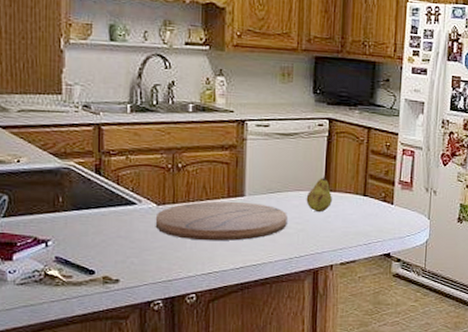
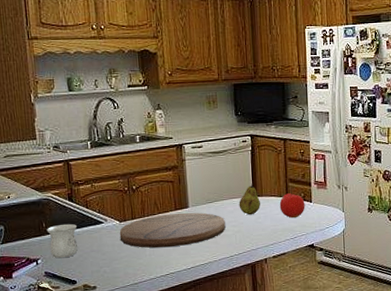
mug: none [63,200,102,242] -> present [46,223,78,259]
fruit: none [354,188,385,221] -> present [279,190,305,219]

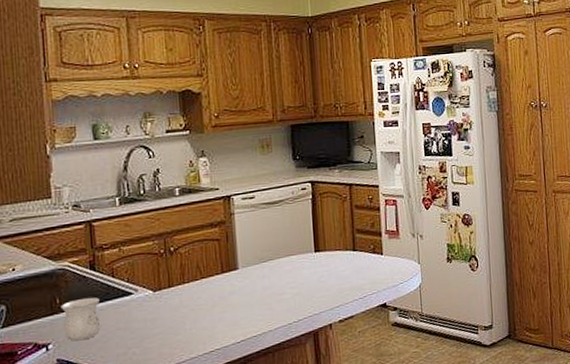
cutting board: present [119,212,226,248] -> none [153,274,282,321]
fruit: present [239,183,260,215] -> none [298,236,323,274]
fruit: present [279,190,305,219] -> none [345,242,376,275]

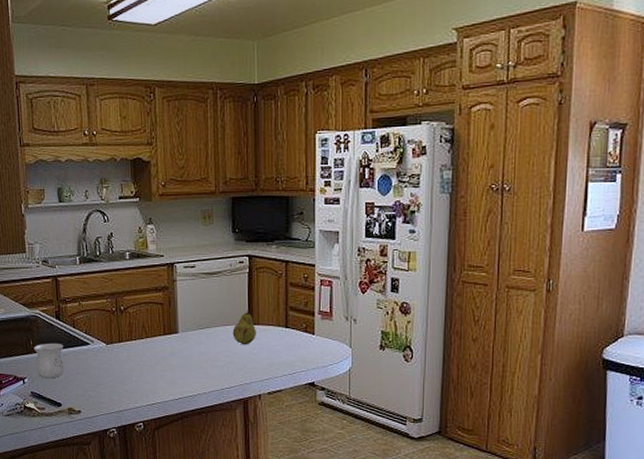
fruit: none [298,236,323,274] -> present [232,310,256,345]

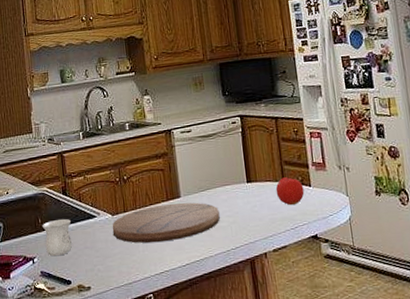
cutting board: none [105,338,217,375] -> present [112,202,220,244]
fruit: present [232,310,256,345] -> none [232,168,256,204]
fruit: none [277,319,307,352] -> present [275,173,304,206]

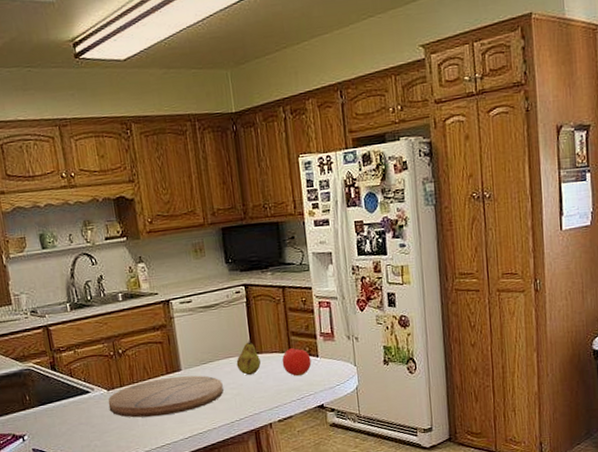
mug: present [42,218,72,257] -> none [30,395,65,434]
fruit: none [232,168,256,204] -> present [236,339,261,376]

